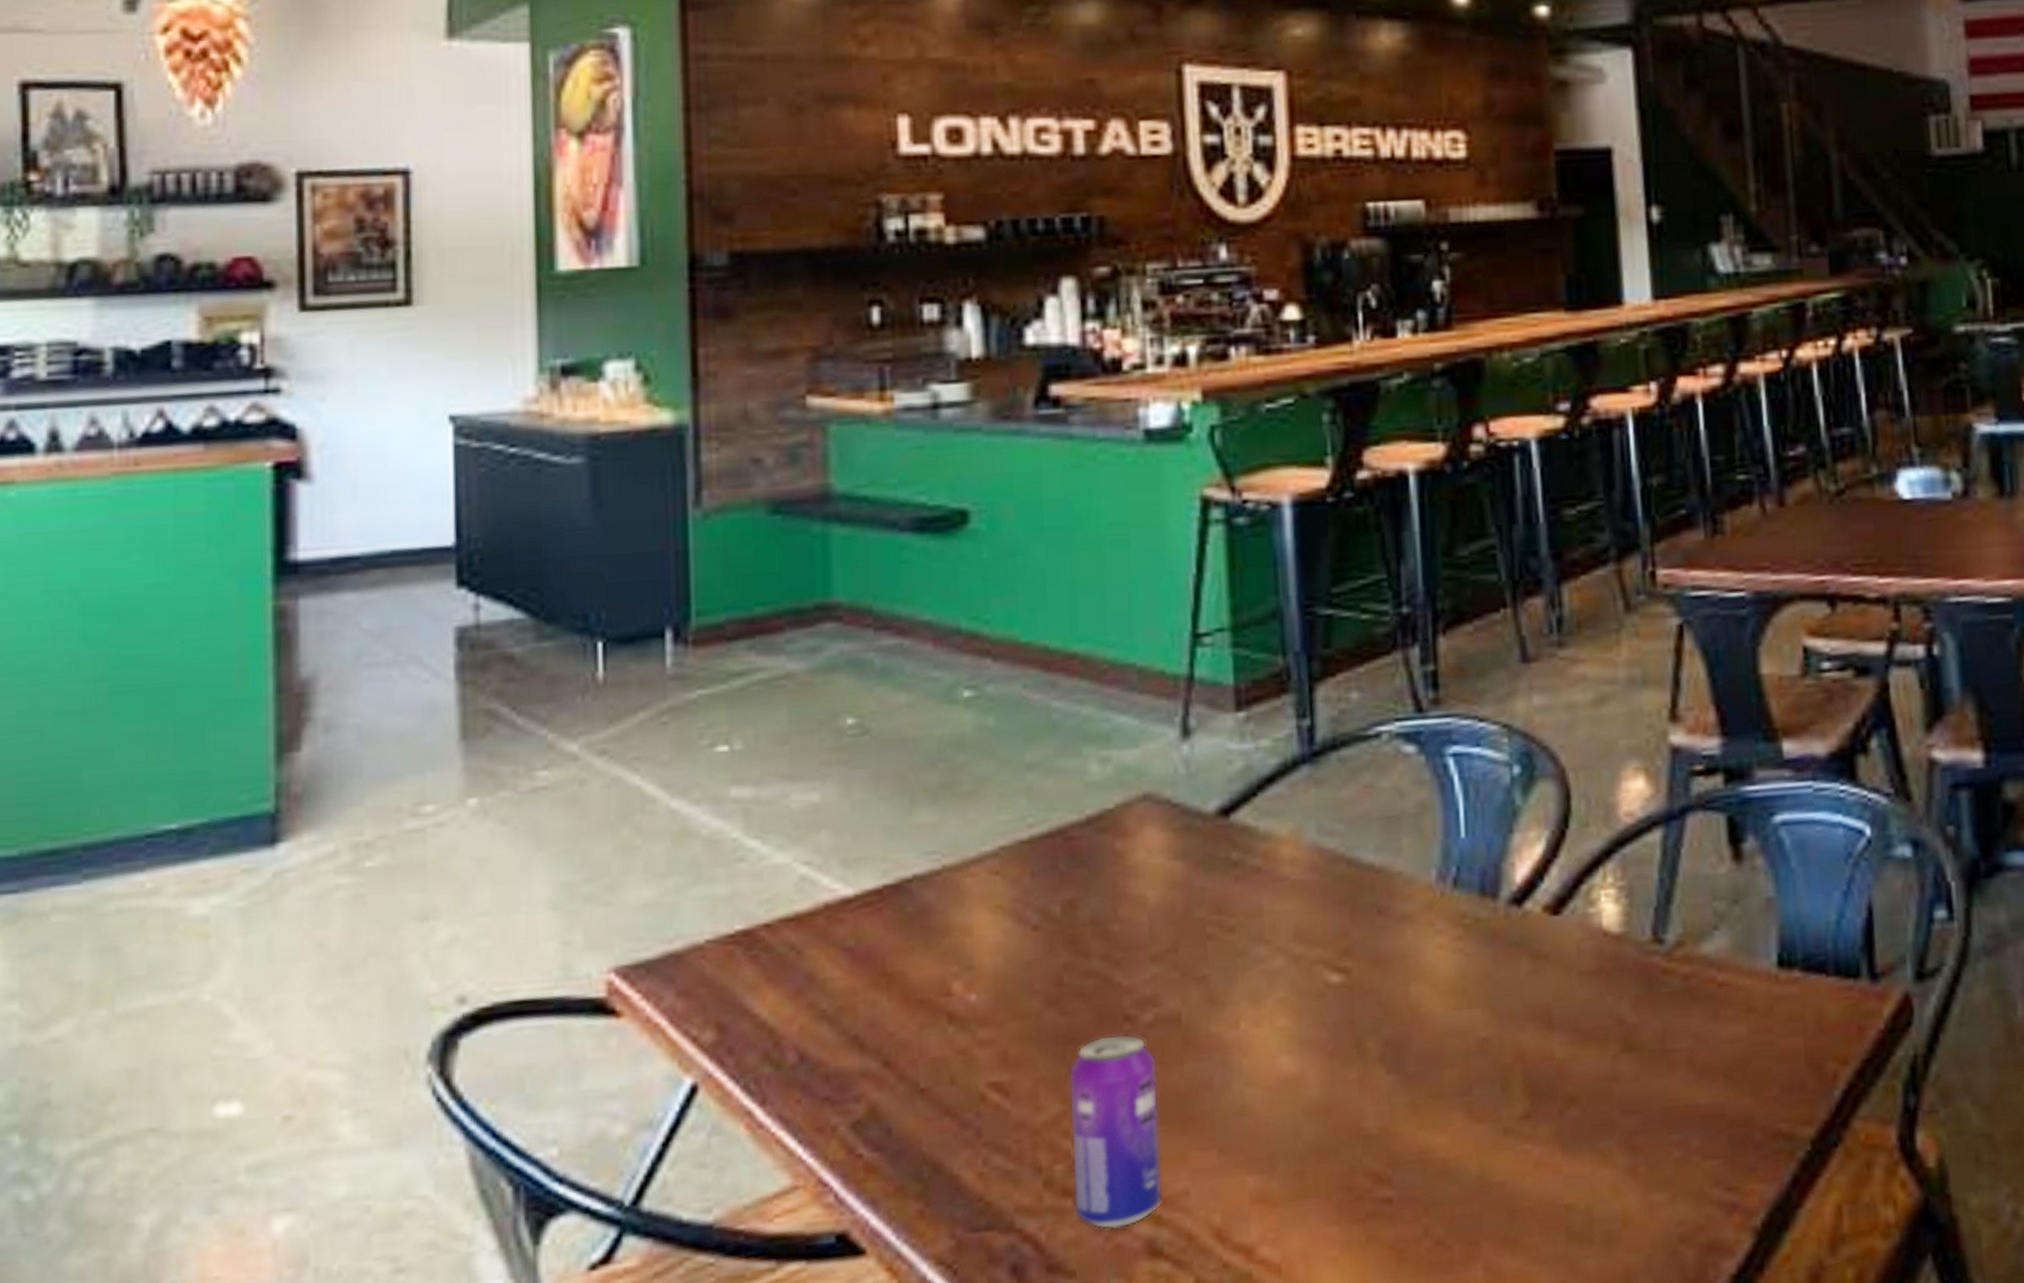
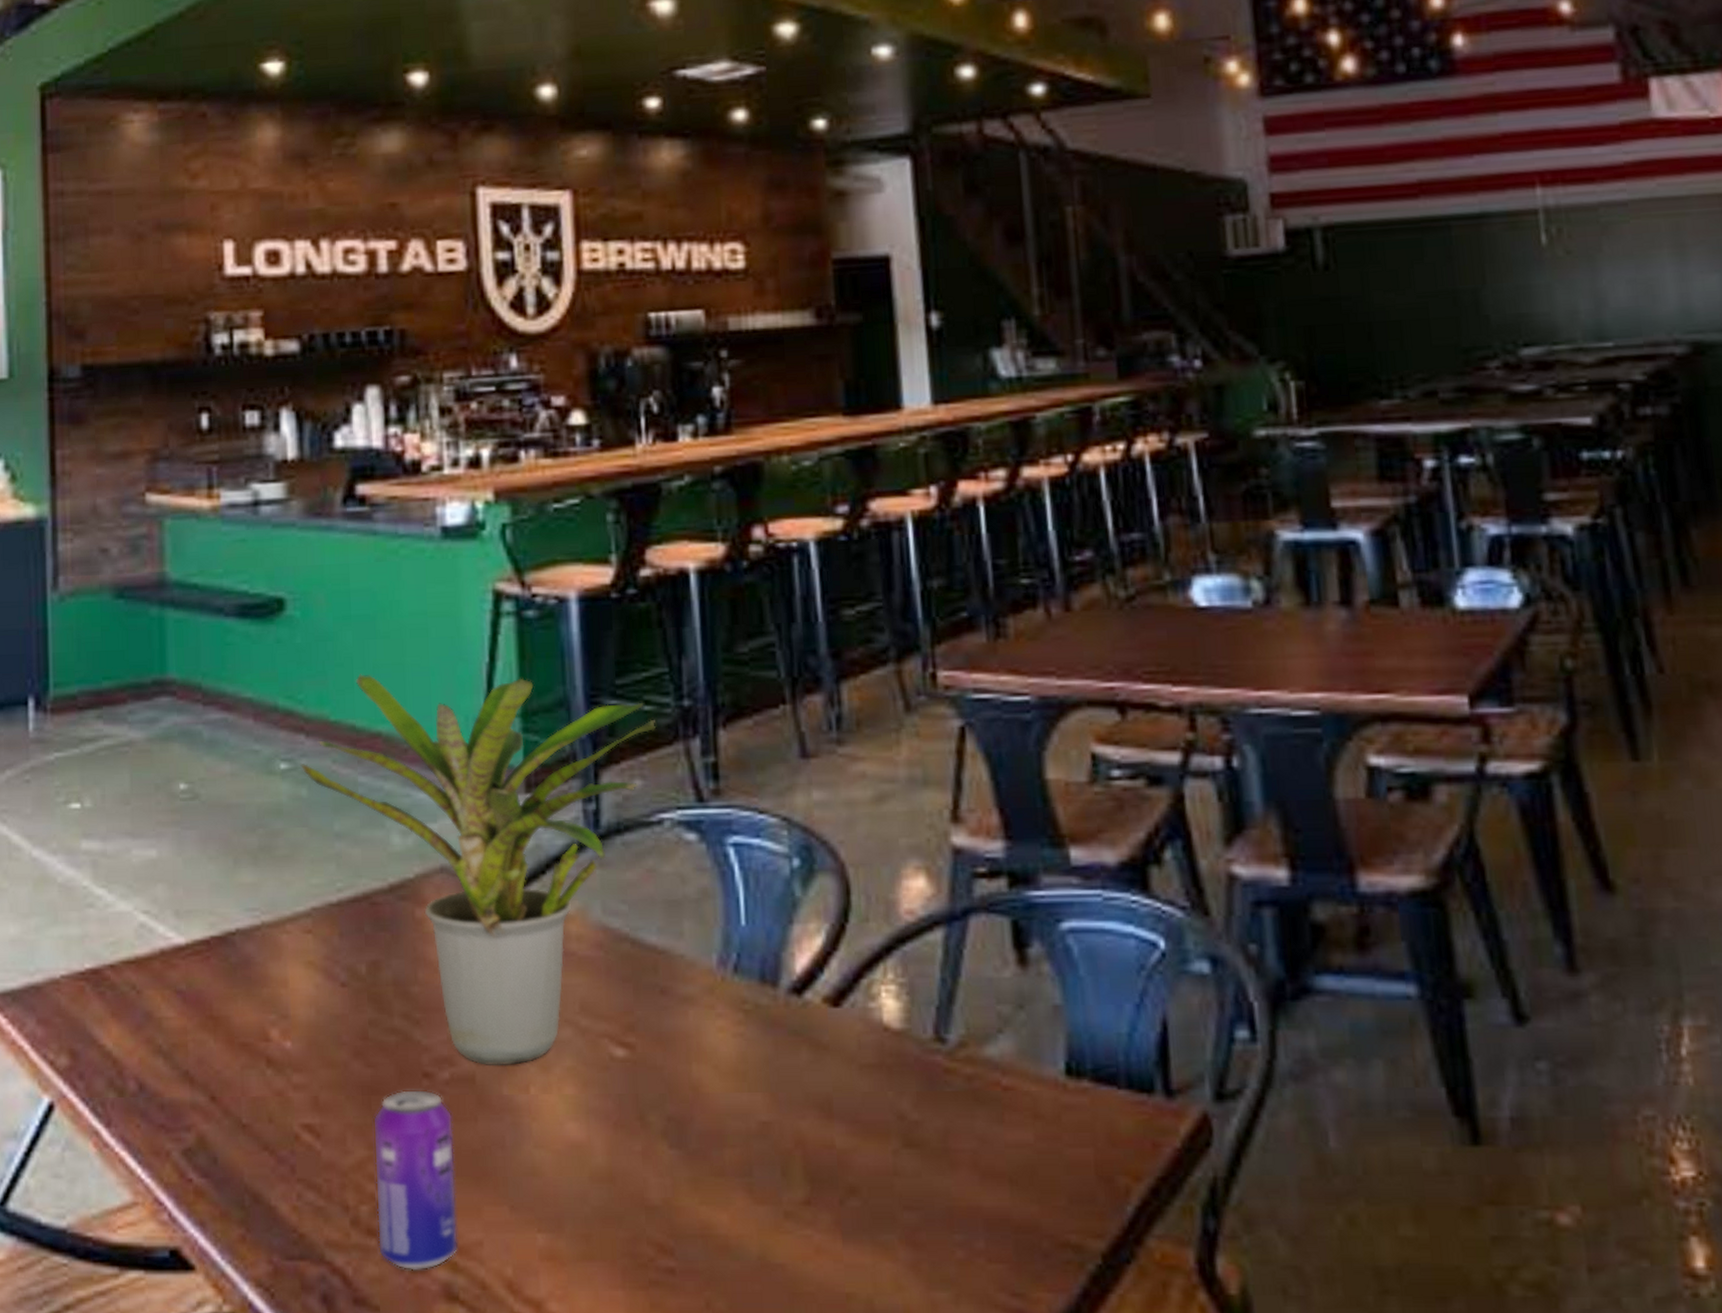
potted plant: none [987,589,1373,1003] -> present [300,674,656,1065]

